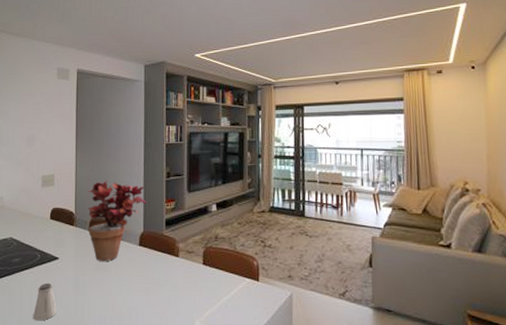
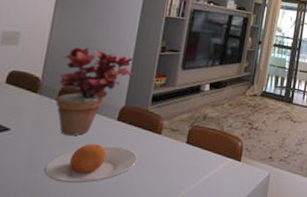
plate: none [89,268,162,305] -> present [44,144,138,184]

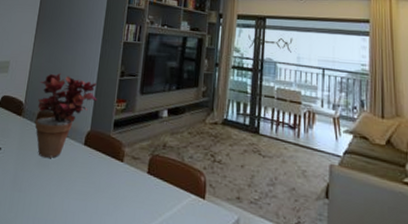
plate: present [44,144,138,184] -> none [25,167,103,207]

